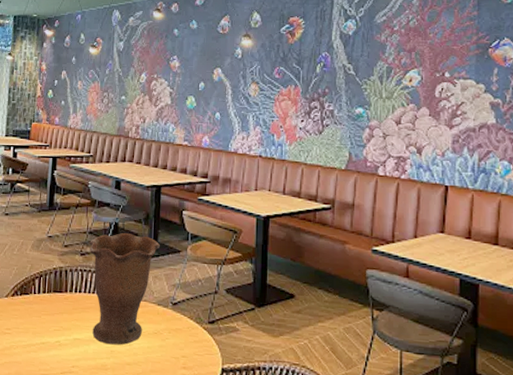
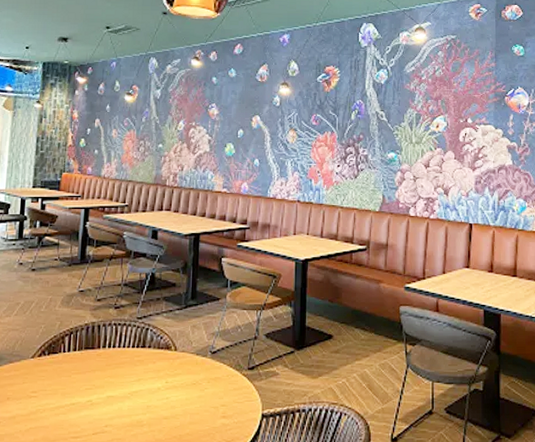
vase: present [89,232,160,345] -> none [124,282,199,400]

